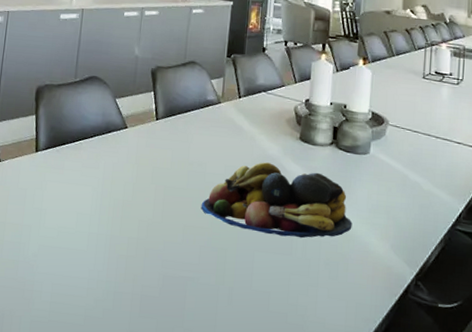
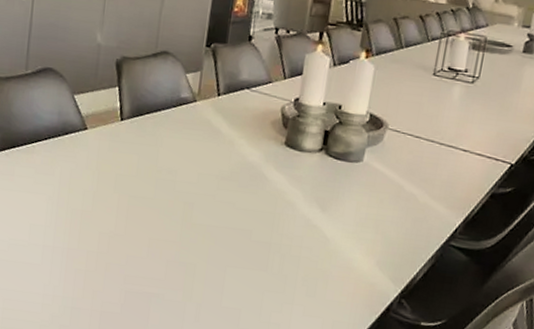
fruit bowl: present [201,162,352,238] -> none [169,169,337,253]

